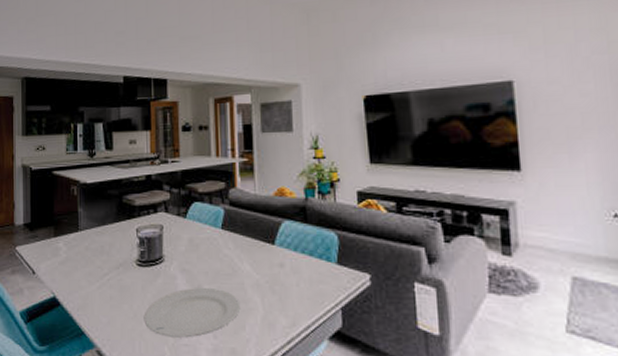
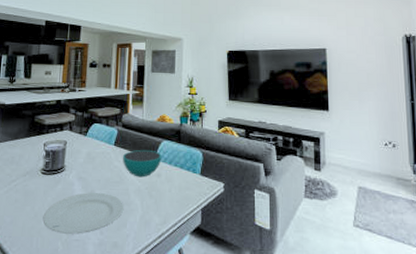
bowl: none [234,233,284,268] -> present [123,149,162,178]

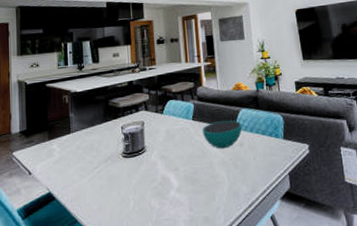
plate: present [43,192,124,234] -> none [130,168,211,215]

